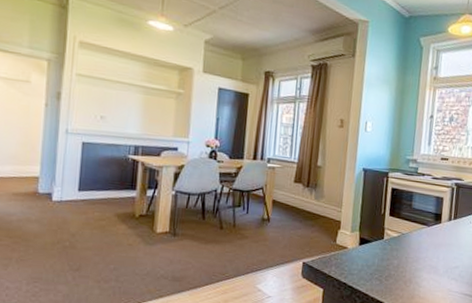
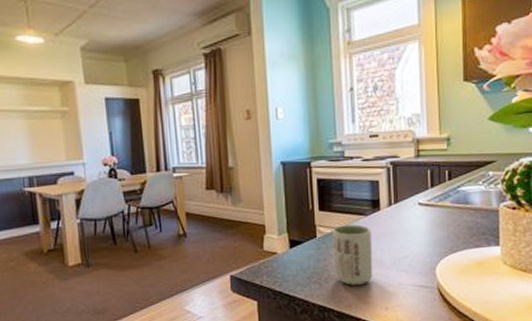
cup: none [394,231,432,286] -> present [333,224,373,285]

